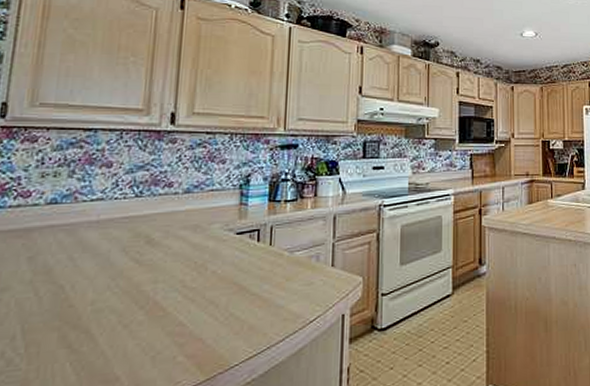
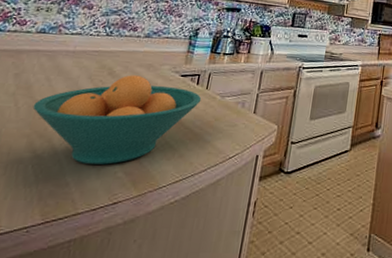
fruit bowl: none [58,240,266,352] -> present [33,75,202,165]

